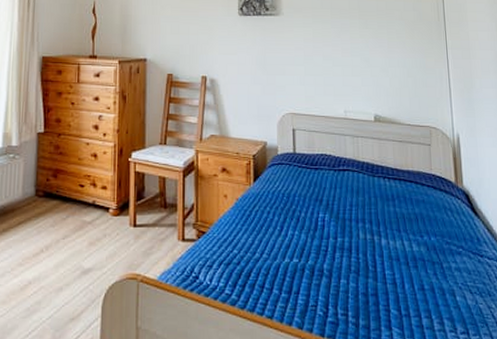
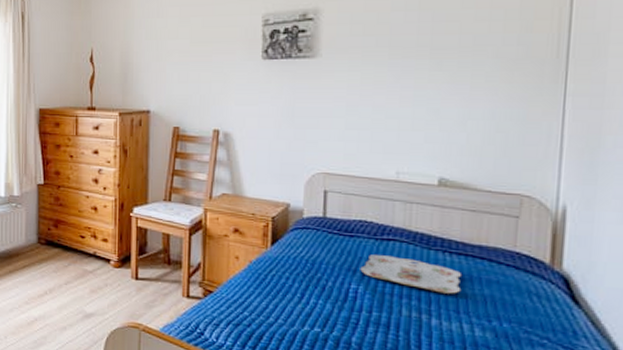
serving tray: none [325,185,400,215] -> present [360,255,462,294]

